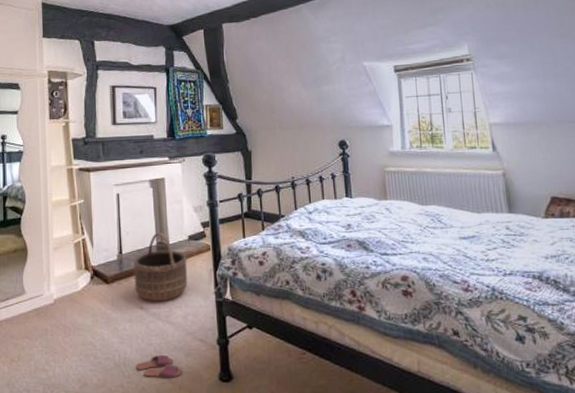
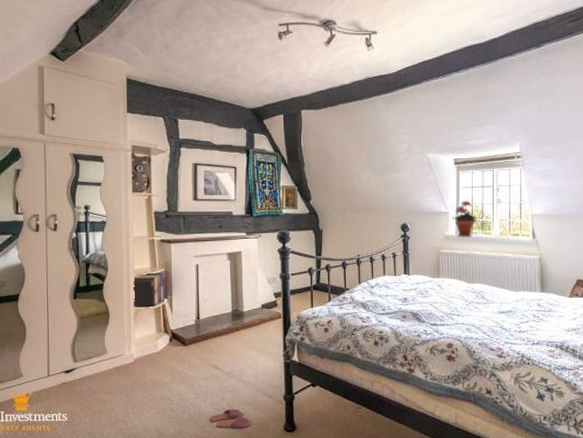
books: none [51,201,89,242] -> present [132,270,169,307]
basket: present [133,232,188,302] -> none [210,300,260,363]
potted plant: none [396,111,426,154] -> present [452,200,477,239]

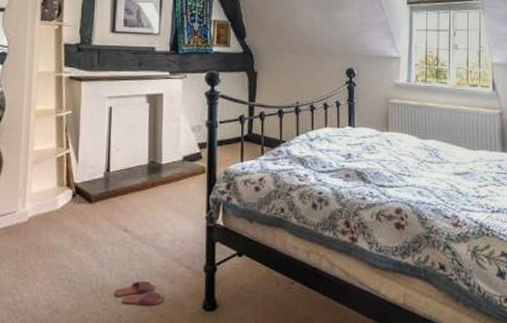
books: present [132,270,169,307] -> none [31,112,76,155]
potted plant: present [452,200,477,239] -> none [404,44,432,88]

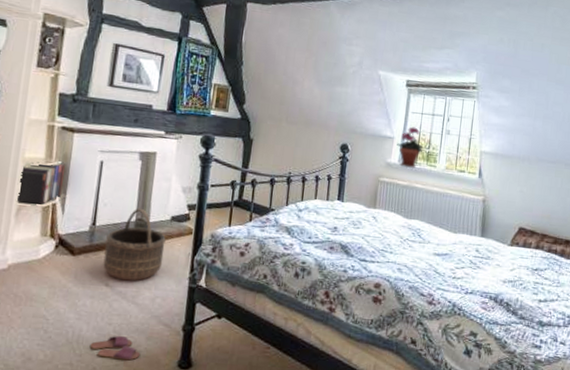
books: none [31,112,76,155] -> present [16,162,65,205]
basket: none [120,150,180,225] -> present [103,208,166,281]
potted plant: none [404,44,432,88] -> present [397,126,423,169]

